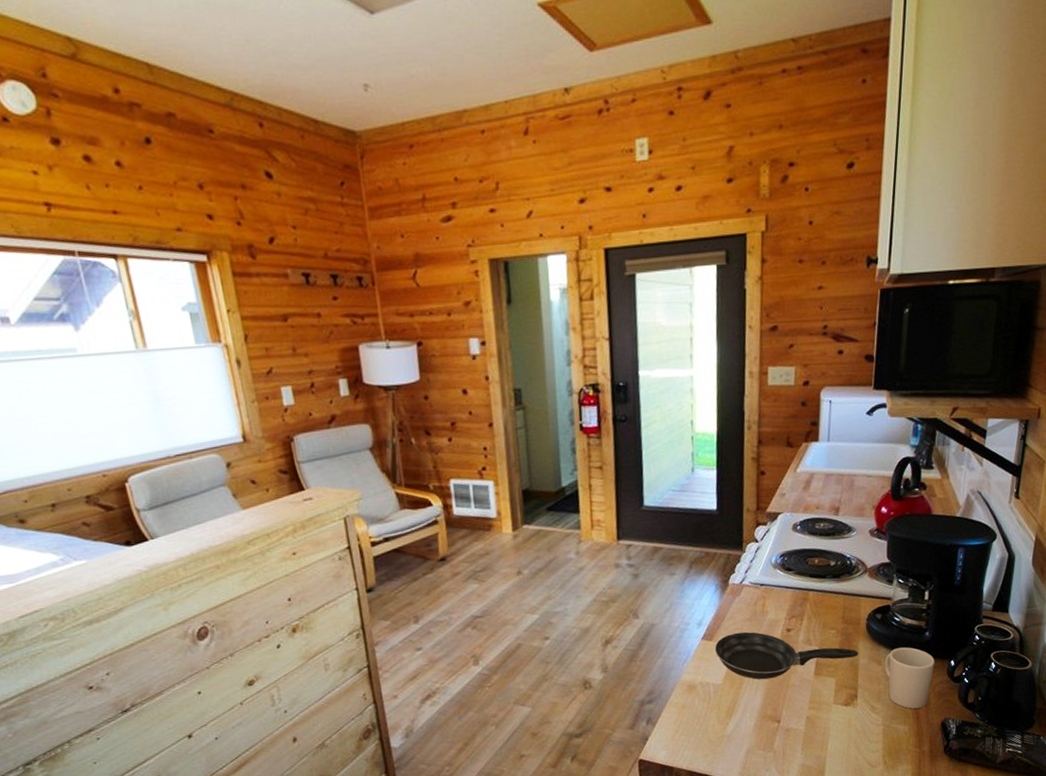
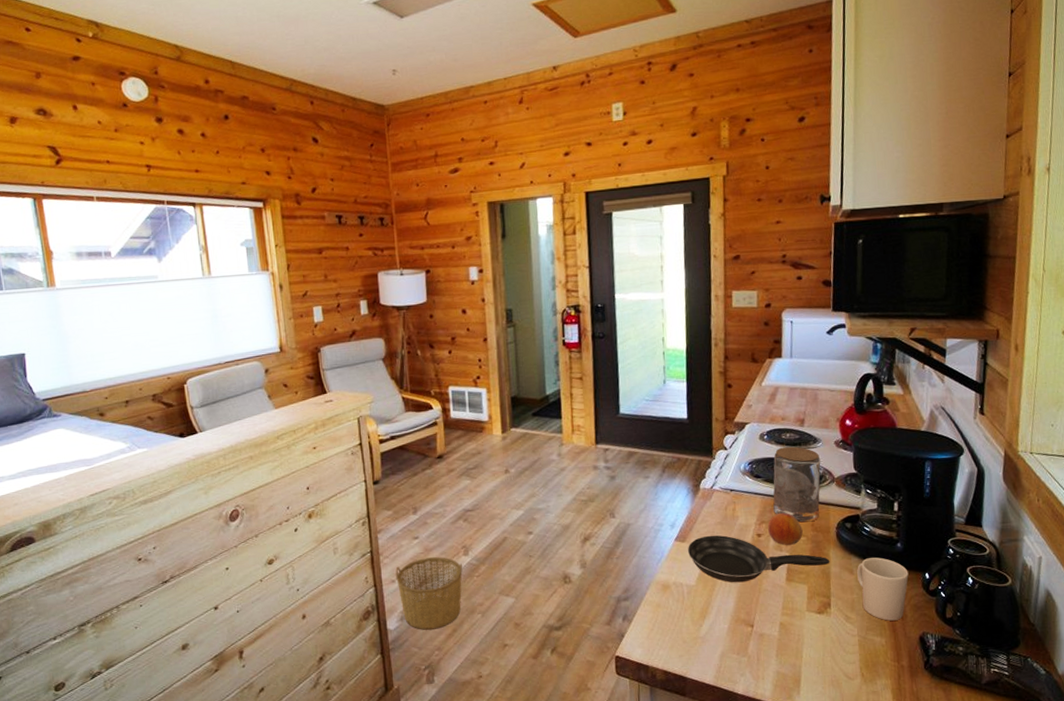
basket: none [397,668,473,746] -> present [395,557,463,630]
fruit: none [798,605,833,640] -> present [768,512,803,546]
jar: none [803,536,854,616] -> present [772,446,821,523]

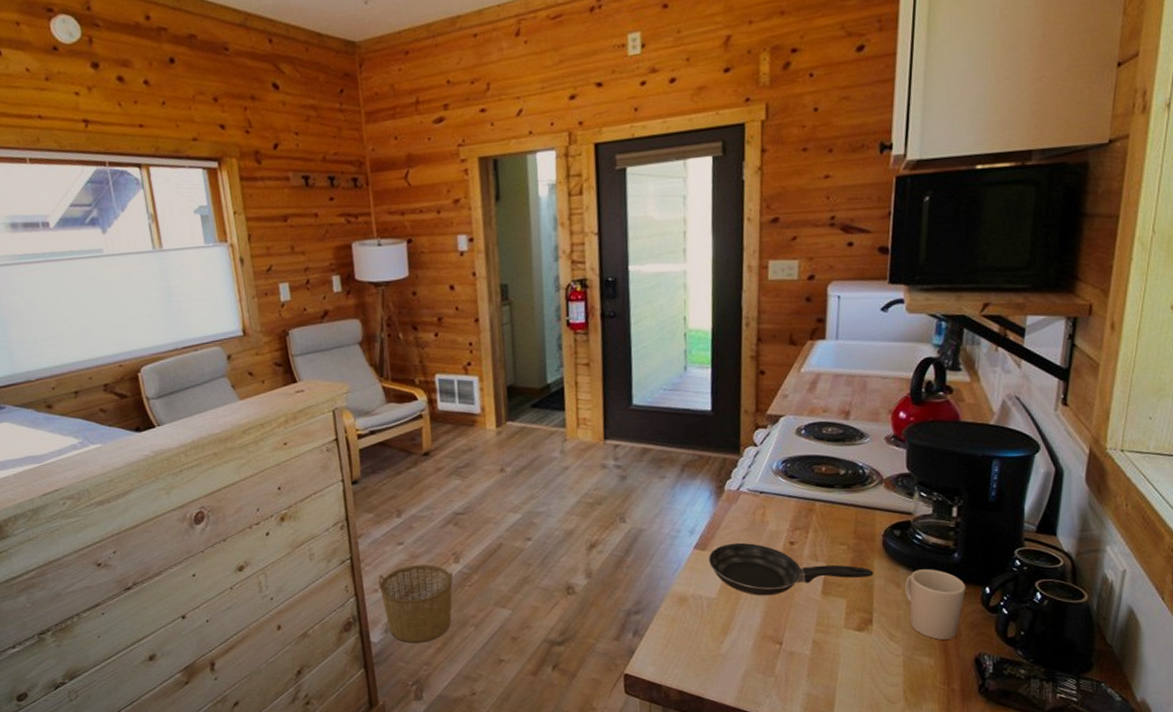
fruit: present [768,512,803,546] -> none [802,517,843,556]
jar: present [772,446,821,523] -> none [808,442,868,529]

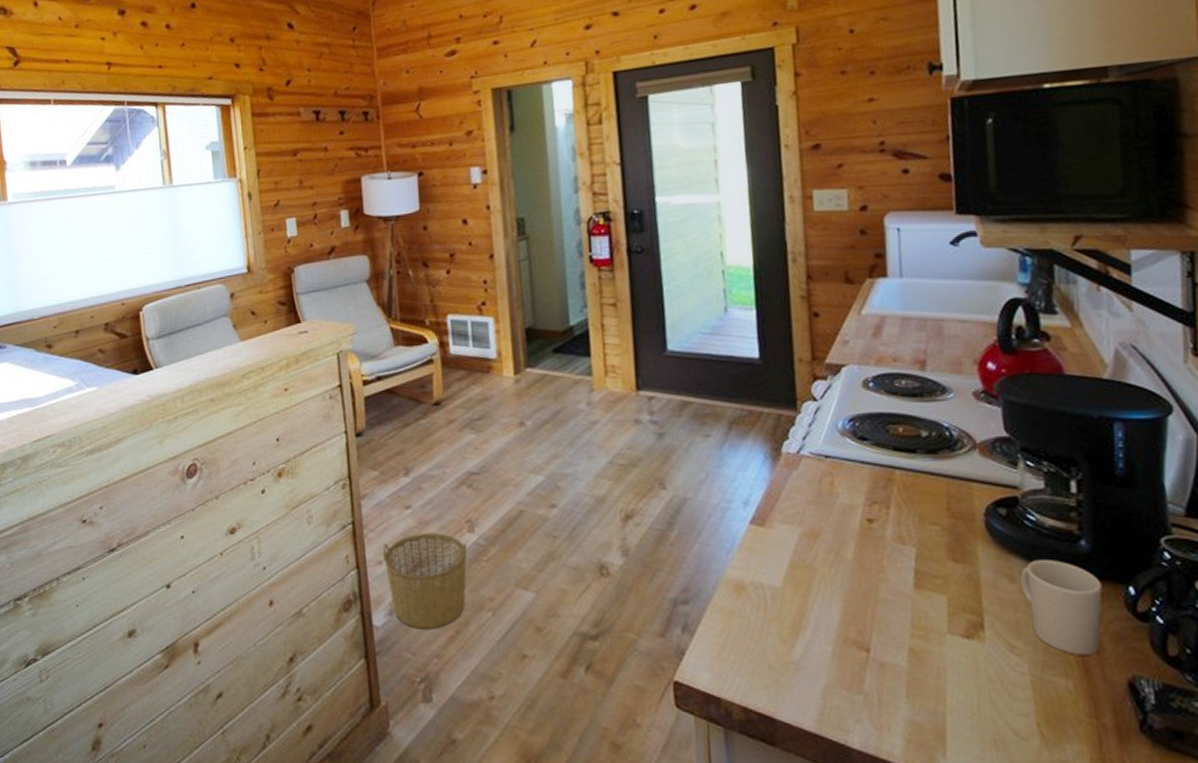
frying pan: present [709,542,874,596] -> none [769,518,979,587]

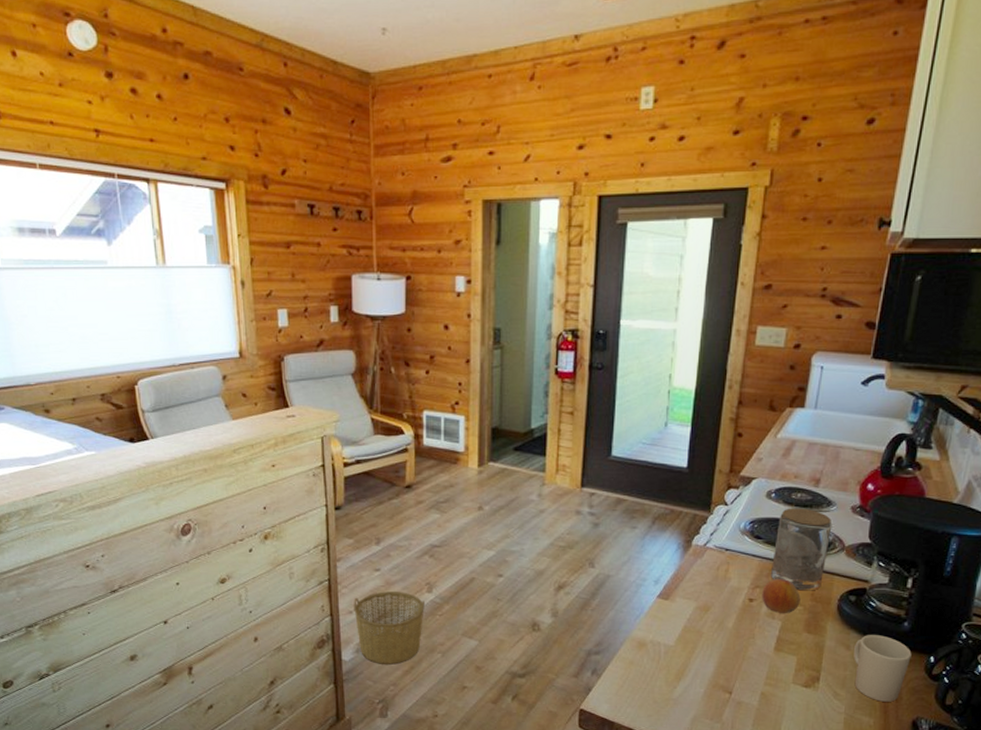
fruit: none [882,489,935,538] -> present [762,578,801,614]
jar: none [884,398,958,505] -> present [770,508,833,591]

